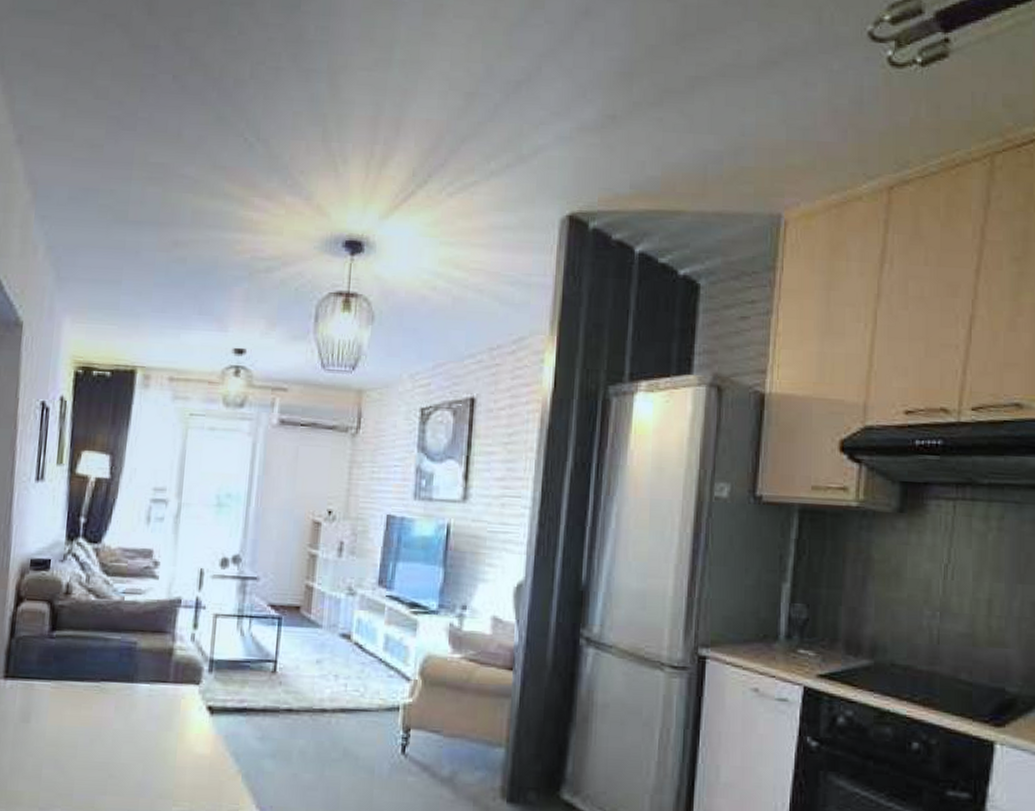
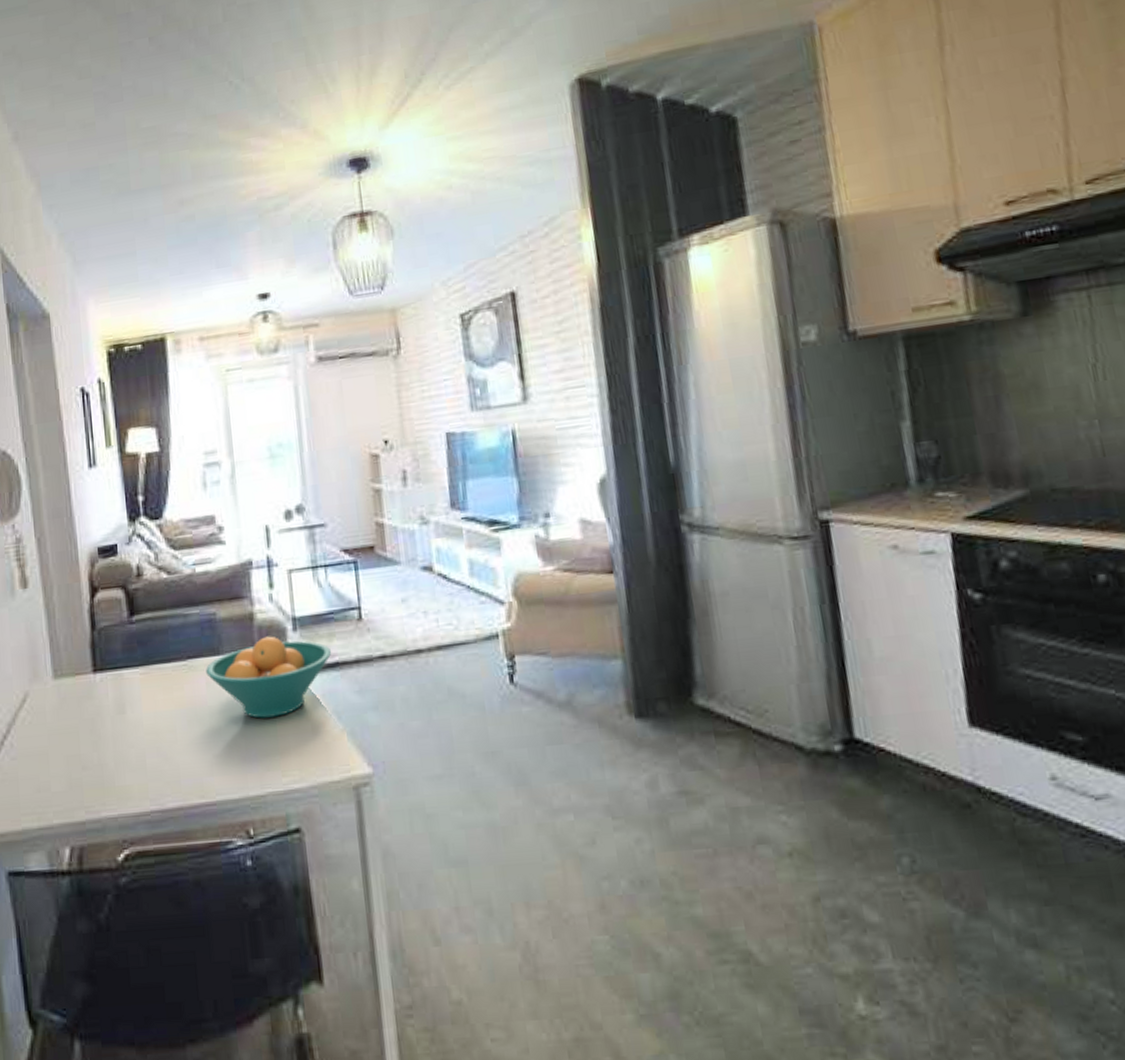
fruit bowl: none [117,672,242,749] -> present [206,636,332,719]

